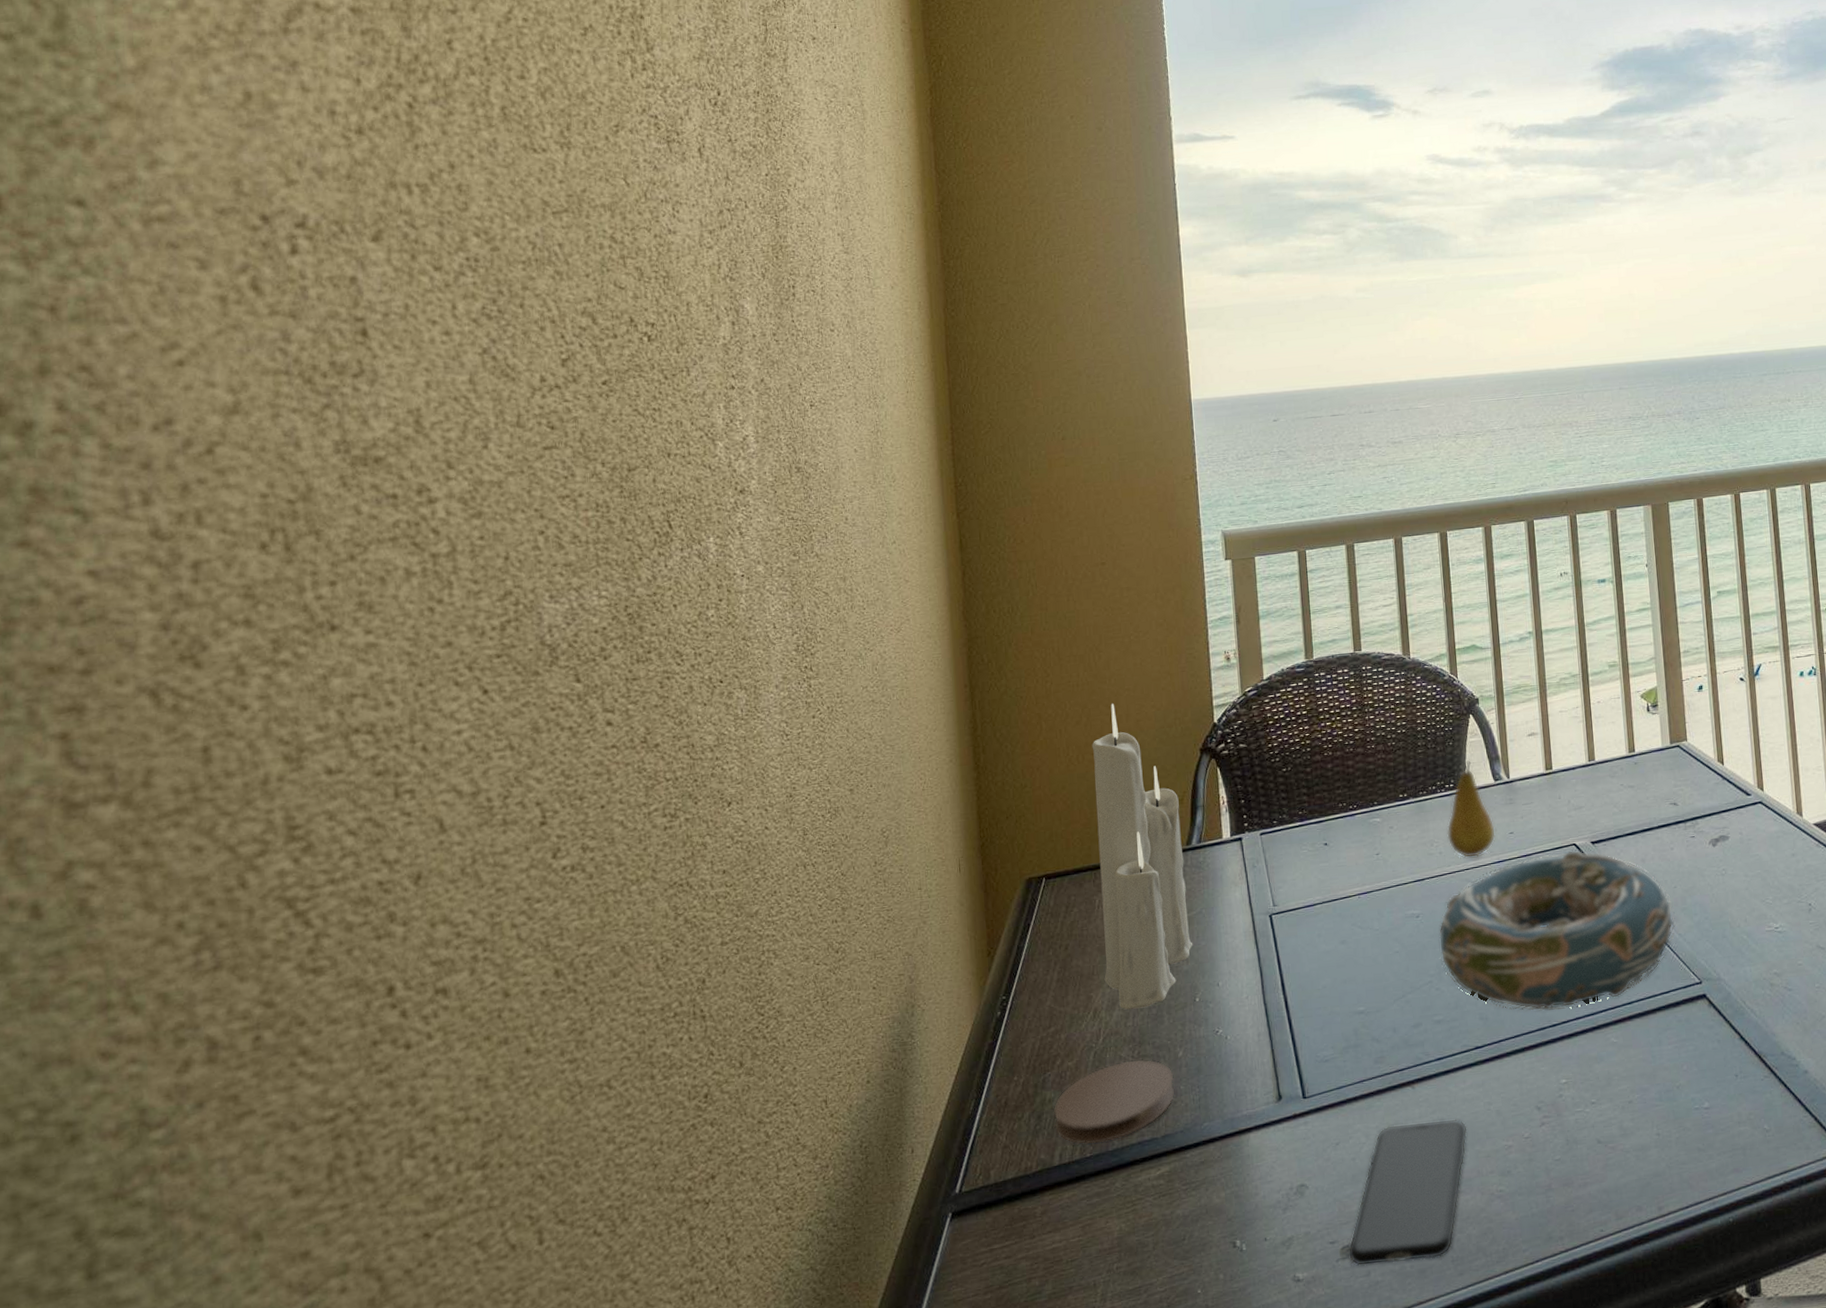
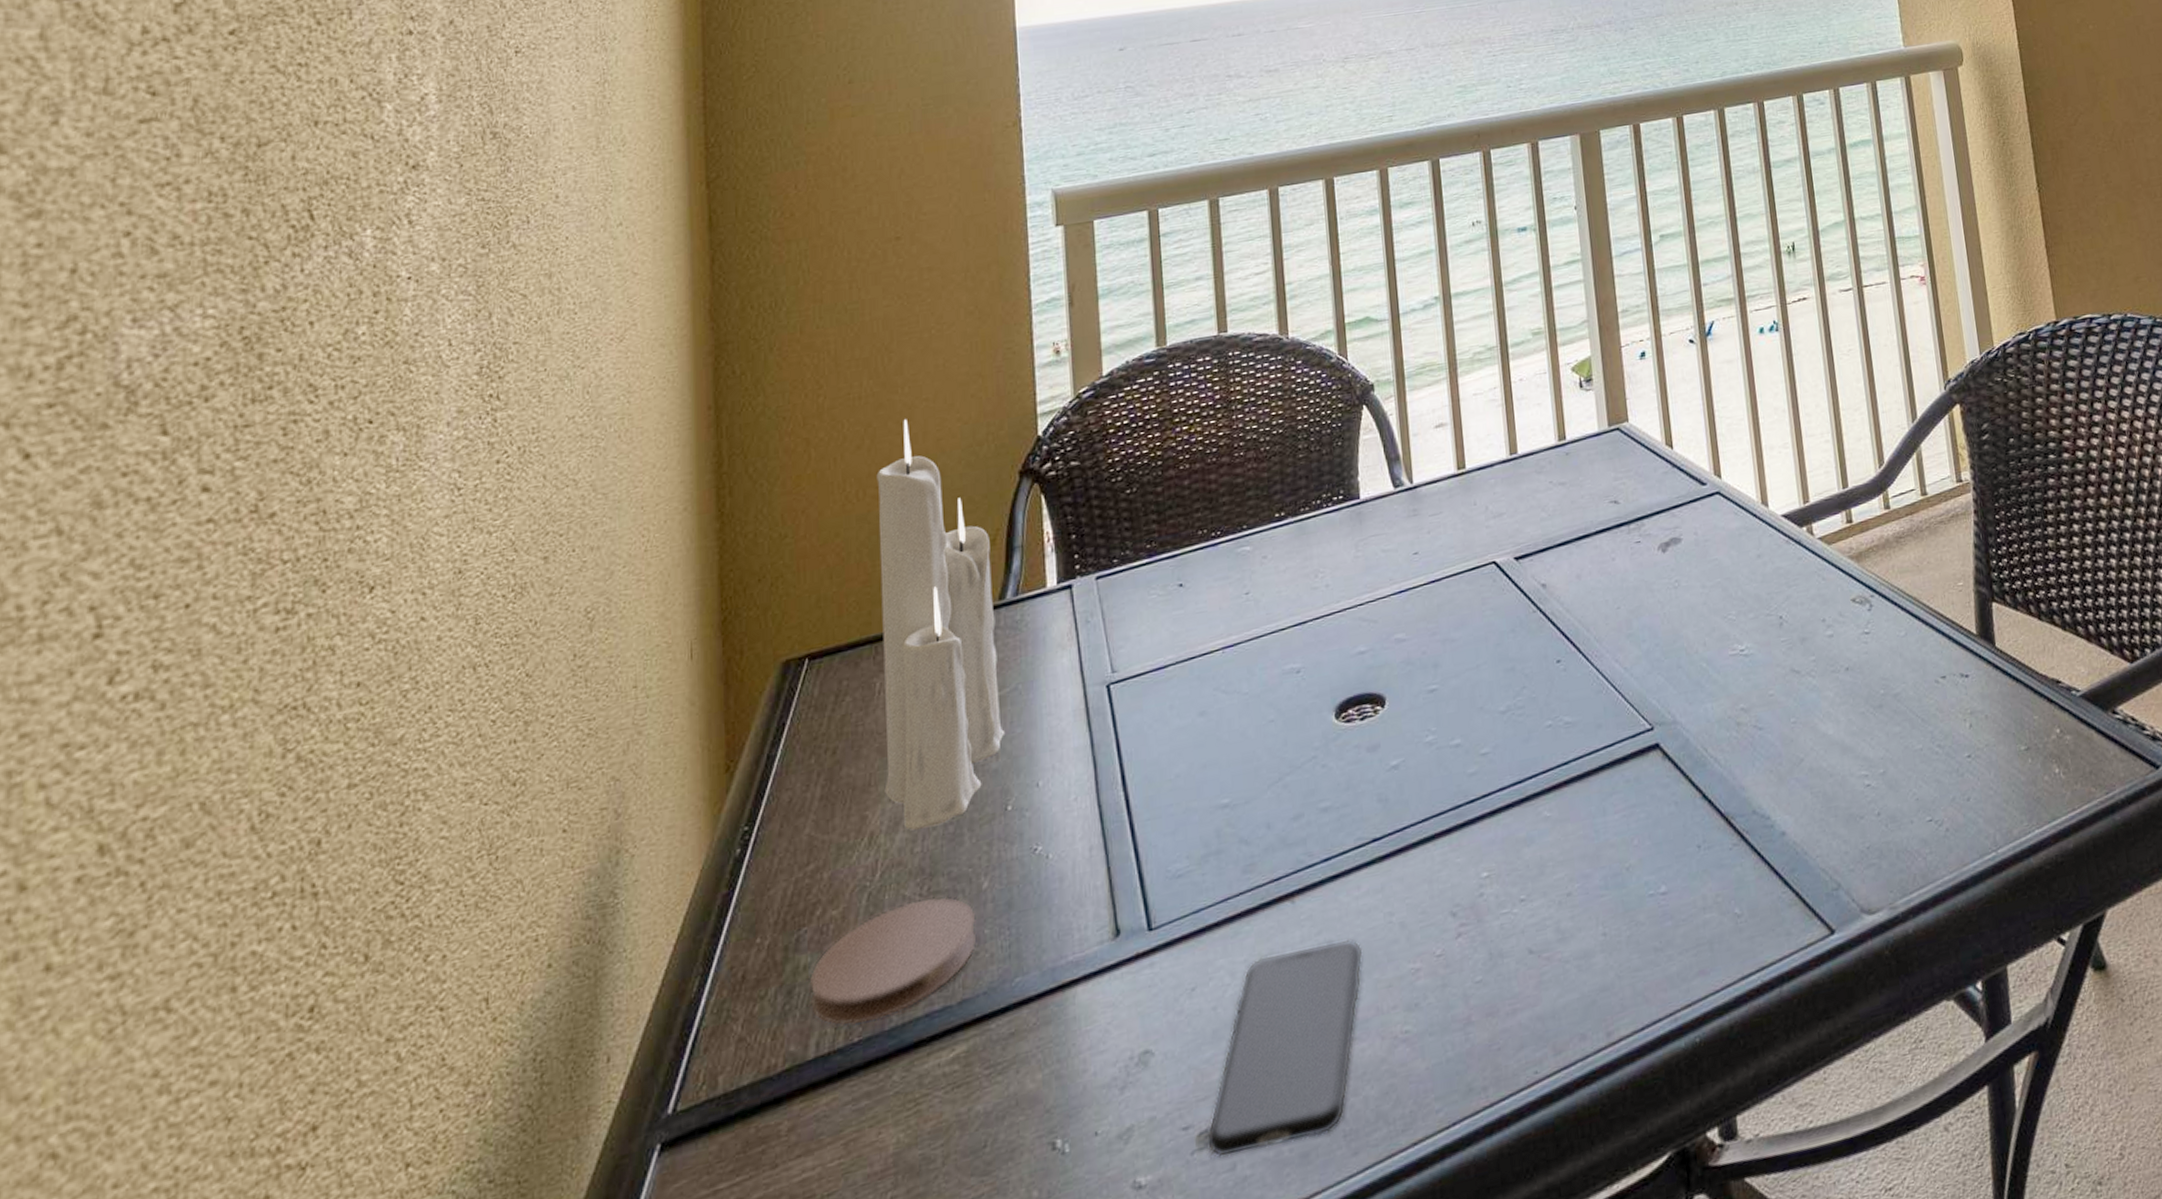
decorative bowl: present [1439,850,1676,1011] -> none [1325,569,1620,785]
fruit: present [1446,760,1496,859] -> none [1335,464,1396,591]

